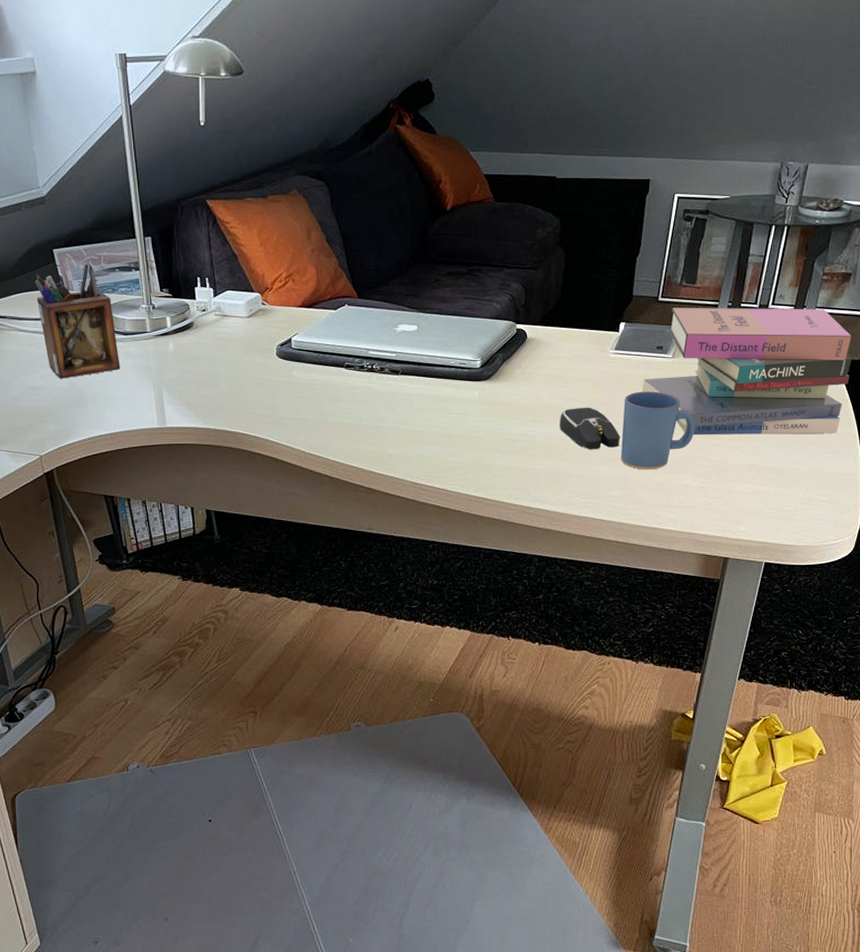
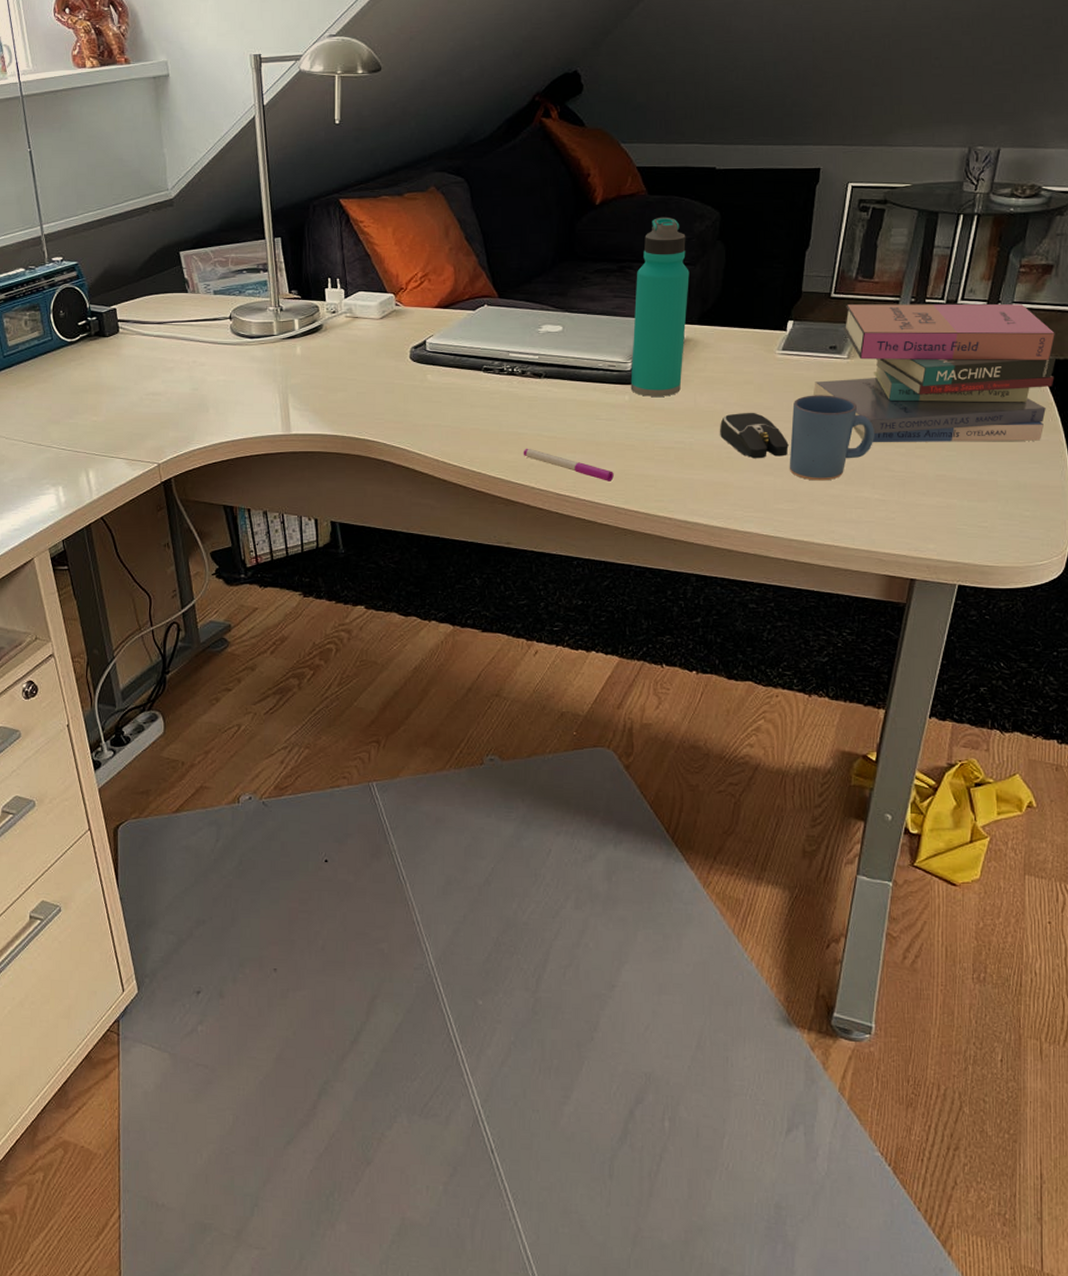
desk organizer: present [35,263,120,379] -> none [160,265,245,384]
pen: none [382,440,465,471] -> present [523,448,614,481]
water bottle: none [479,223,533,392] -> present [630,217,690,396]

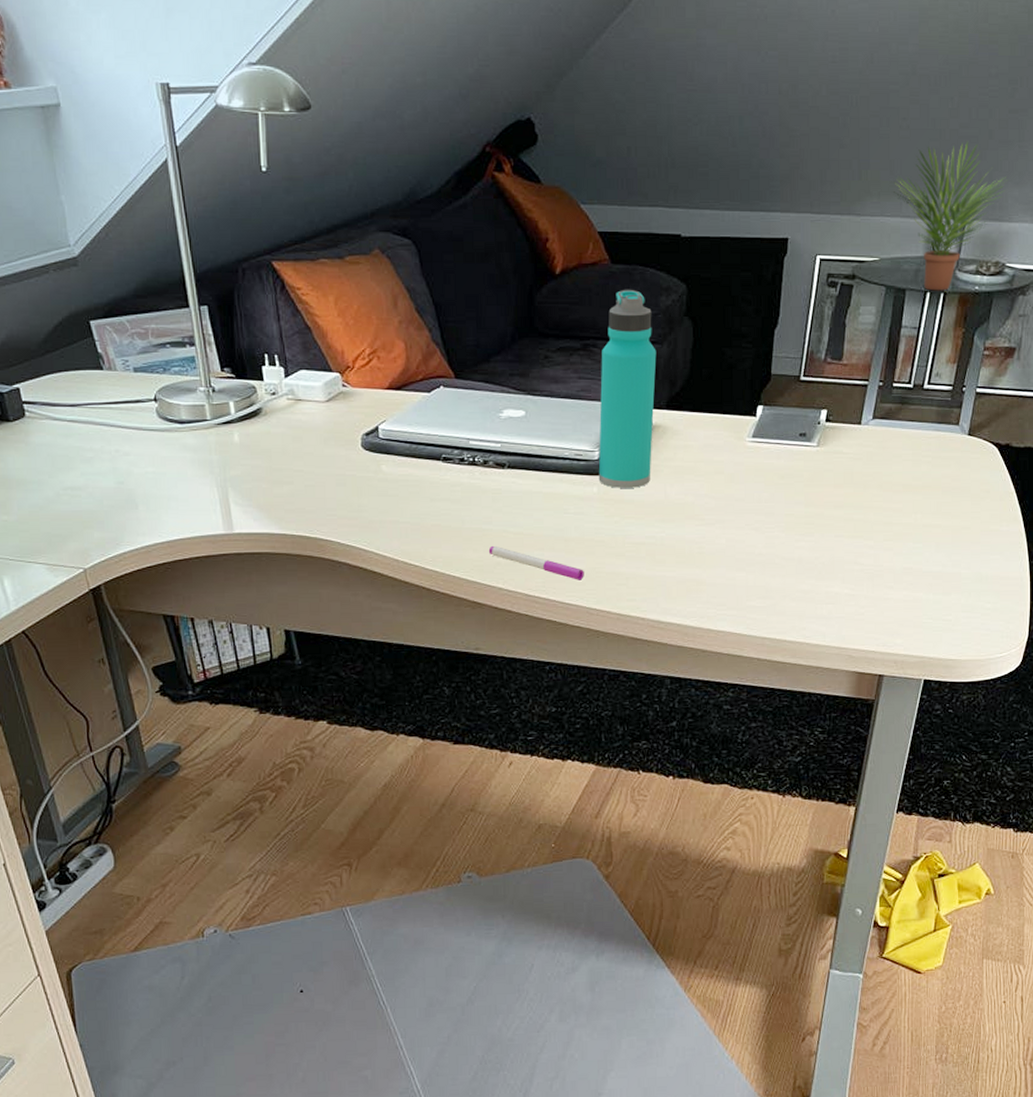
computer mouse: present [720,412,789,459] -> none [691,504,760,554]
mug: present [789,395,874,481] -> none [760,485,844,576]
books: present [814,303,1056,442] -> none [784,388,1016,535]
potted plant: none [926,76,1044,213] -> present [894,141,1008,291]

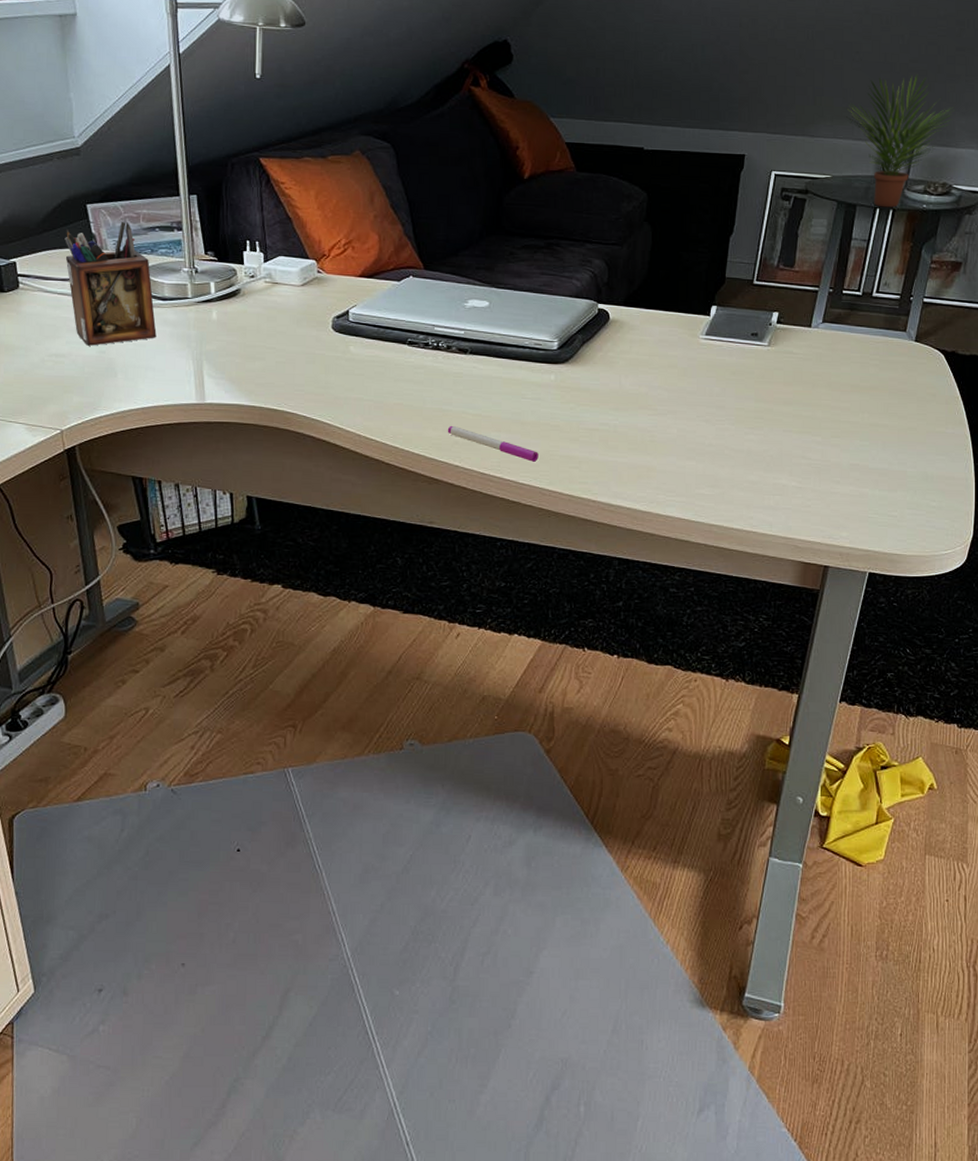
desk organizer: none [69,338,177,477] -> present [64,221,157,346]
water bottle: present [598,289,657,488] -> none [556,195,616,377]

